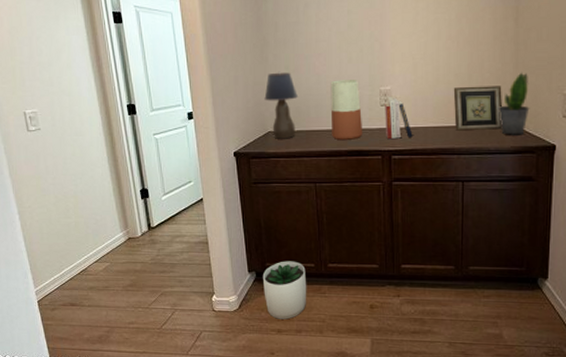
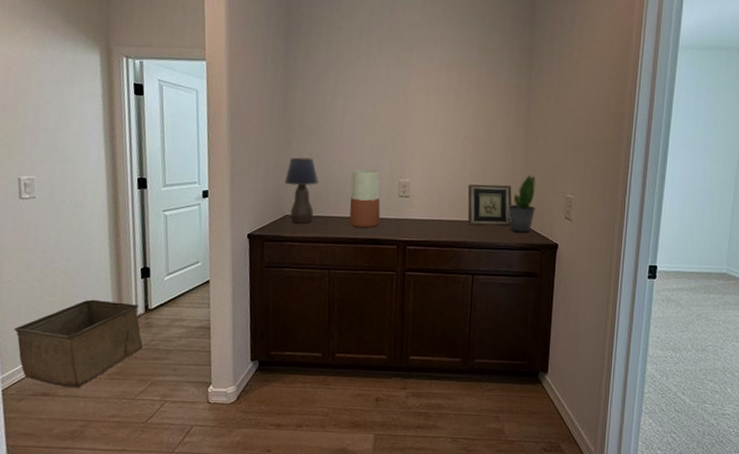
storage bin: none [40,220,150,299] -> present [14,299,143,389]
planter: present [262,261,307,320] -> none [265,349,312,413]
books: present [385,96,413,140] -> none [402,188,428,230]

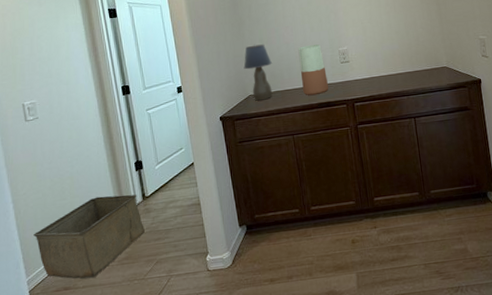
picture frame: present [467,184,512,227] -> none [396,37,439,77]
potted plant: present [507,174,536,233] -> none [432,25,457,75]

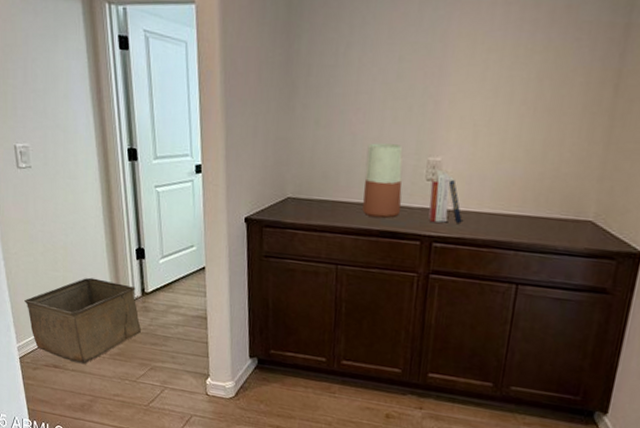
table lamp: present [243,44,273,101] -> none [286,125,328,209]
books: none [344,54,370,90] -> present [429,169,462,223]

